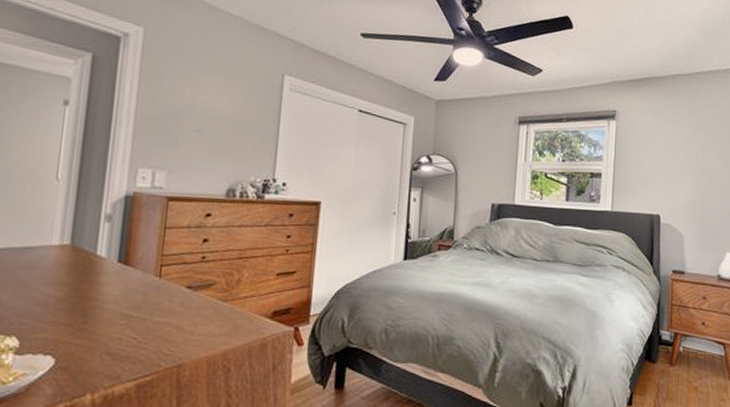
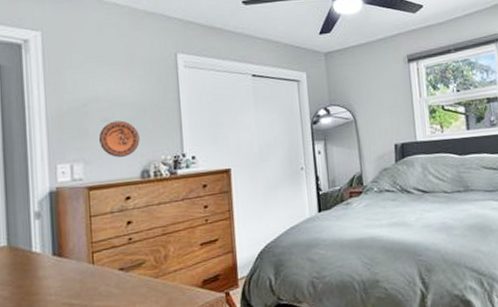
decorative plate: none [187,133,231,172] -> present [98,120,140,158]

